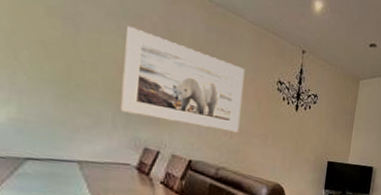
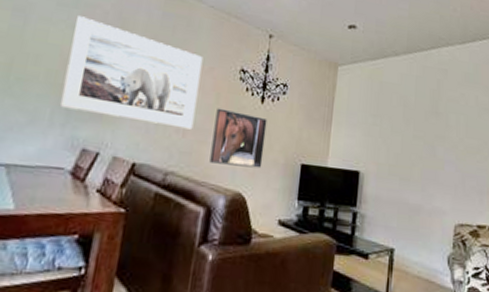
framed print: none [253,114,301,165] -> present [209,108,268,169]

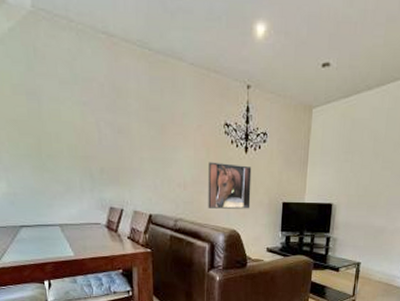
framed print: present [59,16,203,130] -> none [78,92,191,183]

